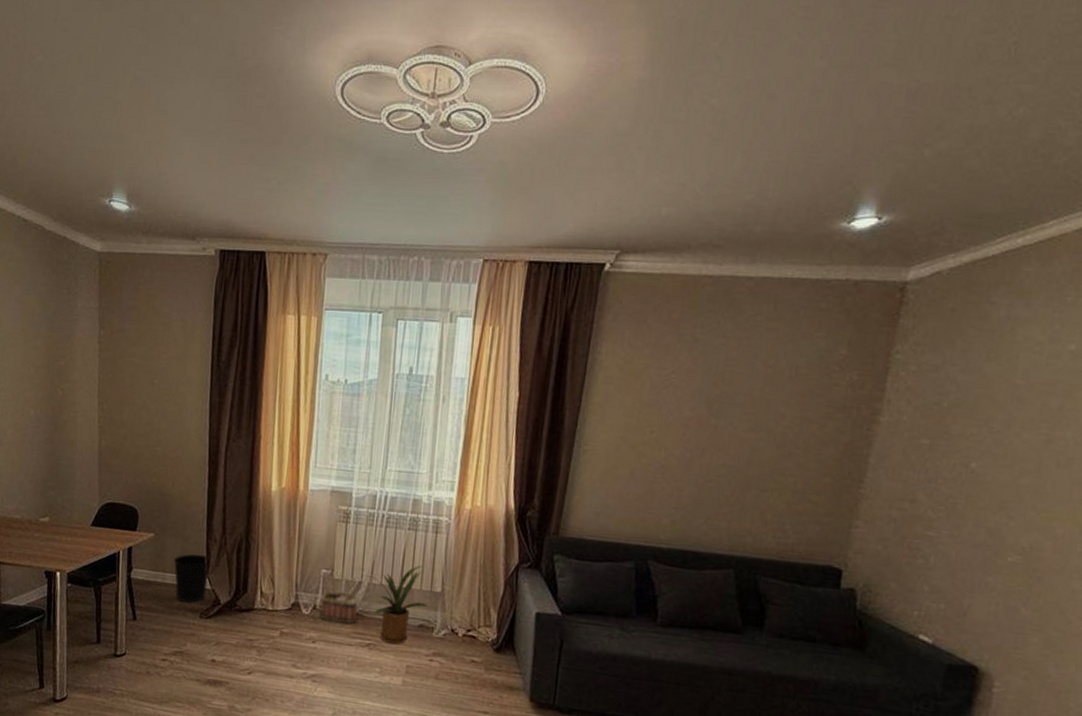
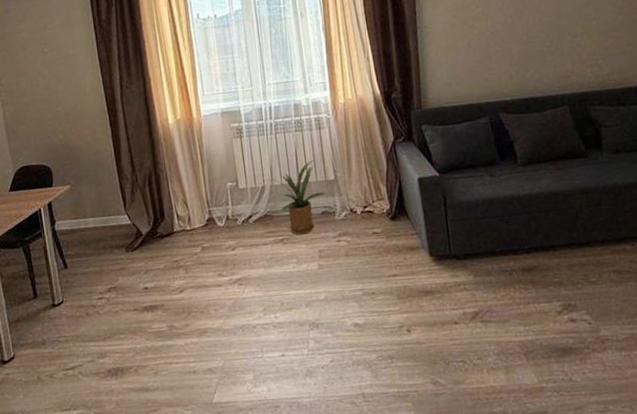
wastebasket: present [173,553,209,603] -> none [92,194,128,241]
basket: present [320,572,359,624] -> none [231,183,267,227]

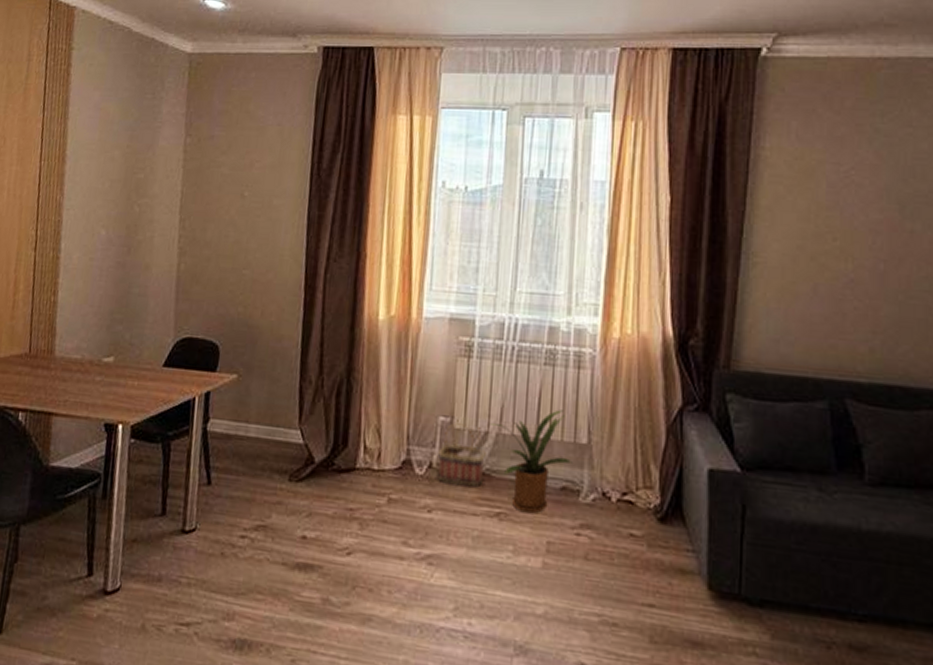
basket: none [231,183,267,227] -> present [437,420,486,486]

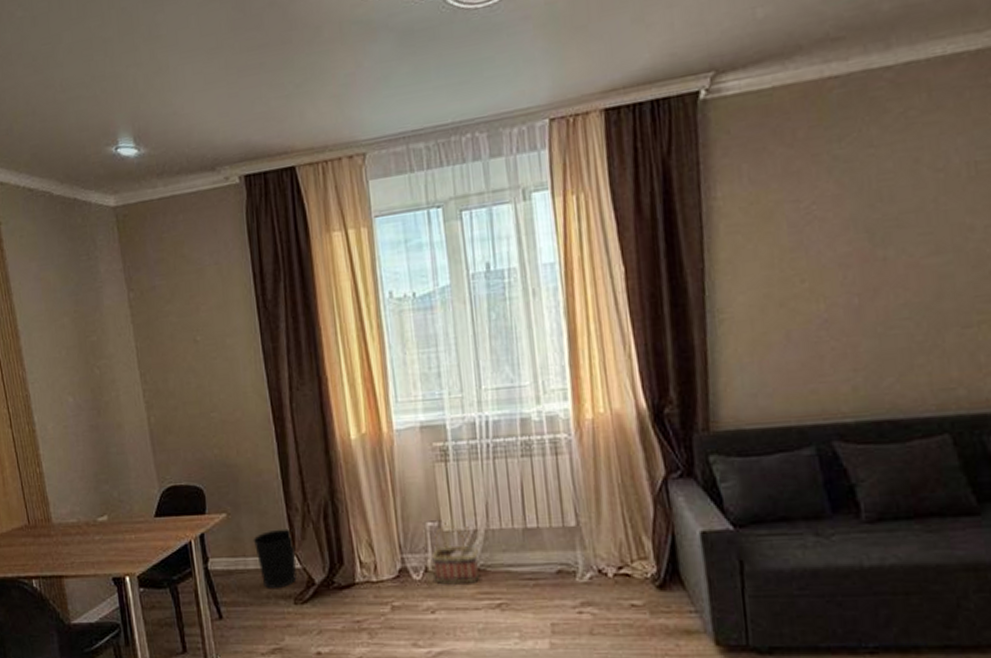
wastebasket: none [259,399,302,462] -> present [253,528,297,588]
house plant: present [490,410,573,514] -> none [477,497,565,600]

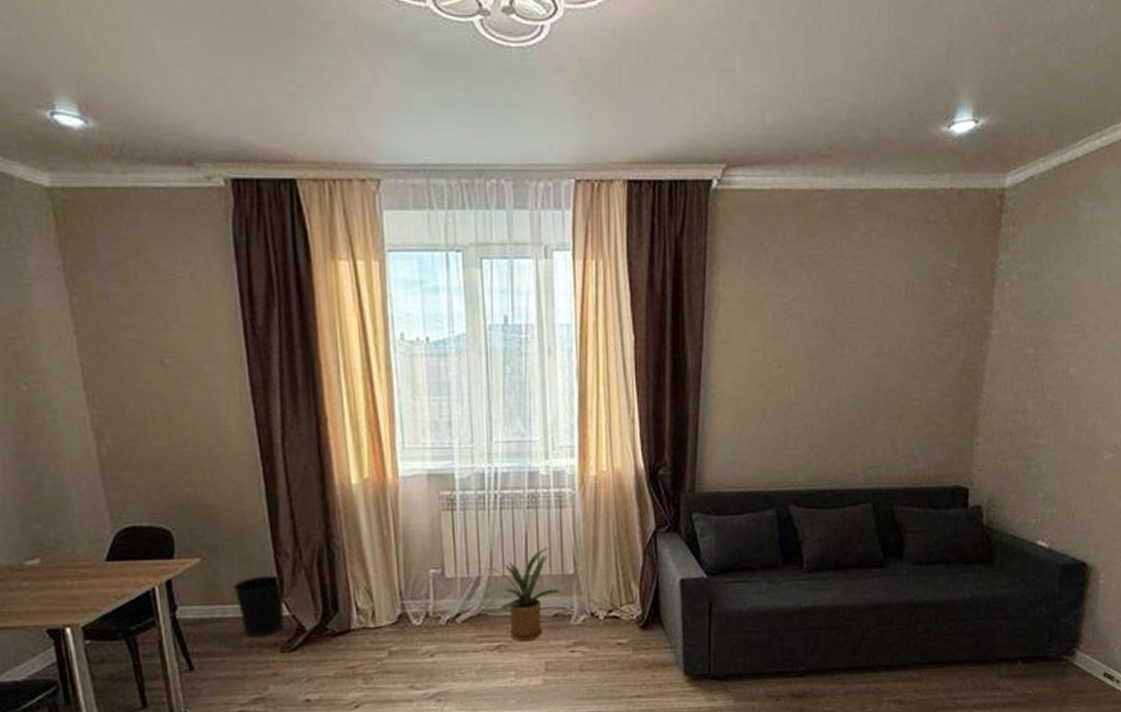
basket: present [432,523,479,584] -> none [433,570,480,629]
house plant: none [477,497,565,600] -> present [480,547,562,642]

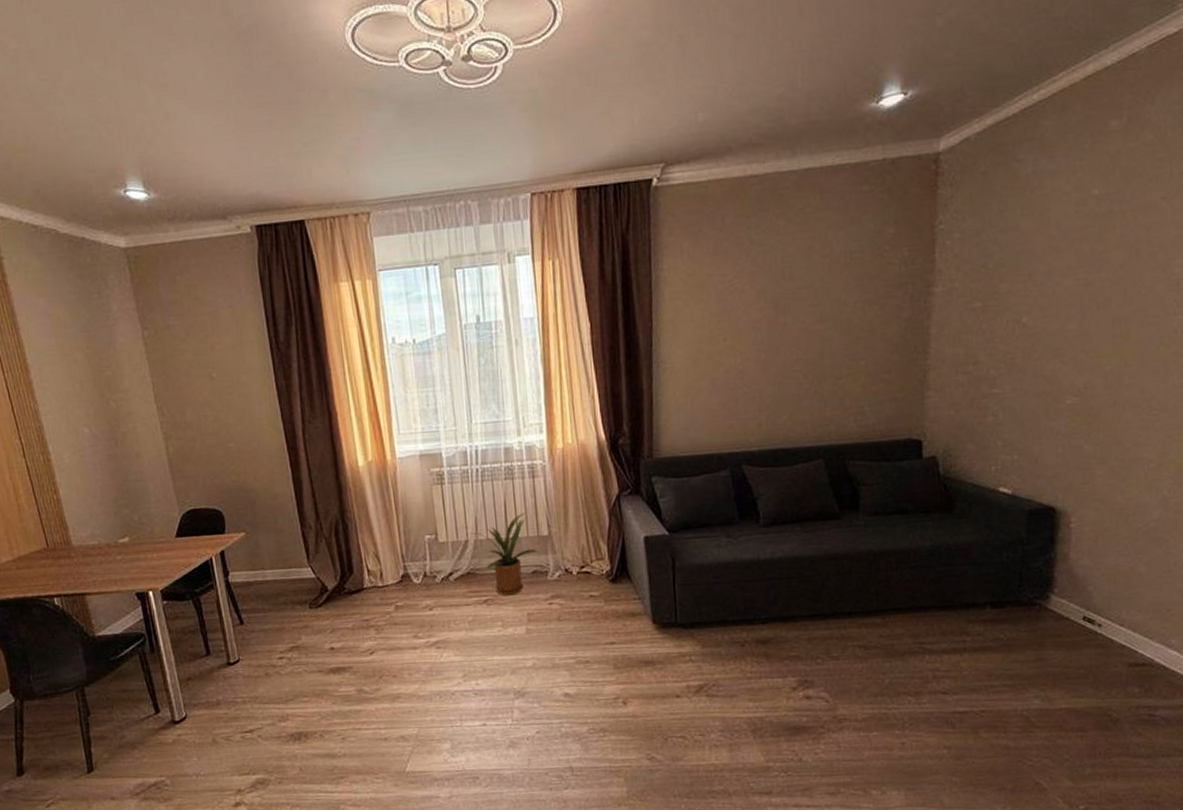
wastebasket: present [233,575,285,637] -> none [270,544,311,596]

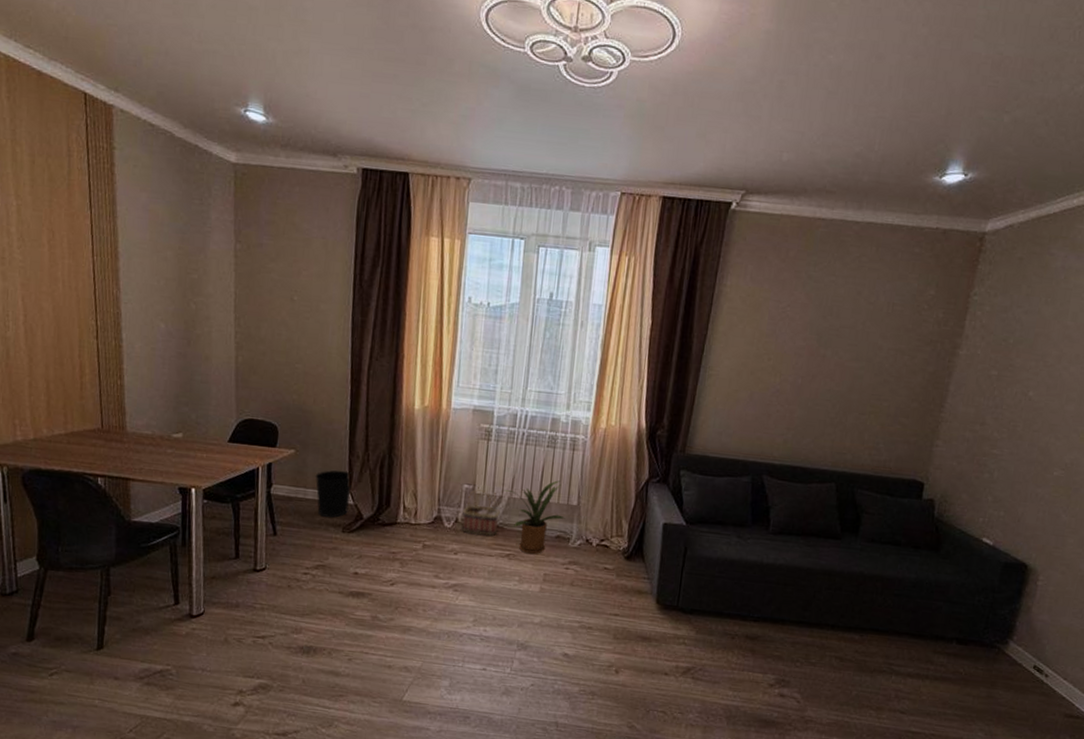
wastebasket: none [270,544,311,596] -> present [315,470,351,518]
basket: none [430,535,469,586] -> present [462,487,500,536]

